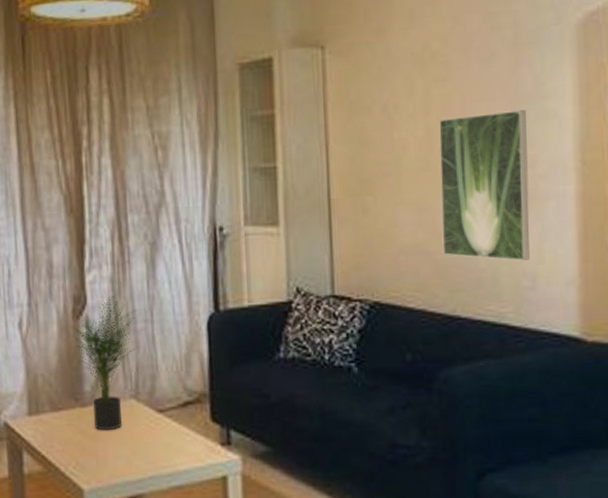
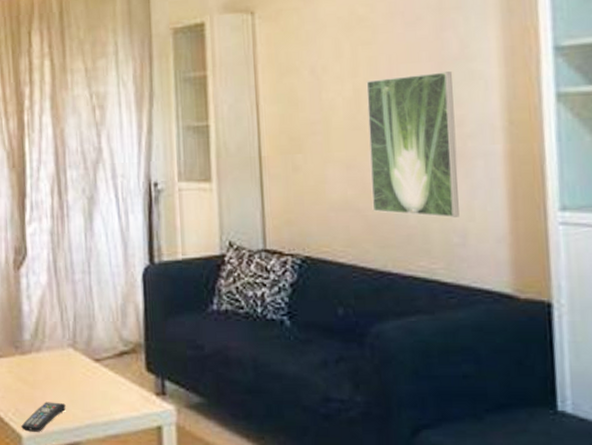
potted plant: present [70,294,141,431] -> none [11,246,78,379]
remote control: none [82,454,129,485] -> present [21,402,66,432]

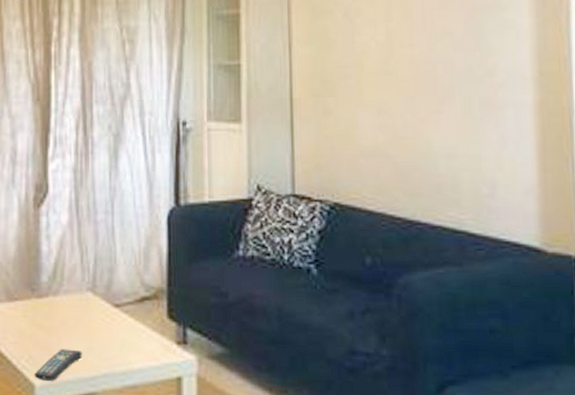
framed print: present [366,71,459,218] -> none [399,20,489,167]

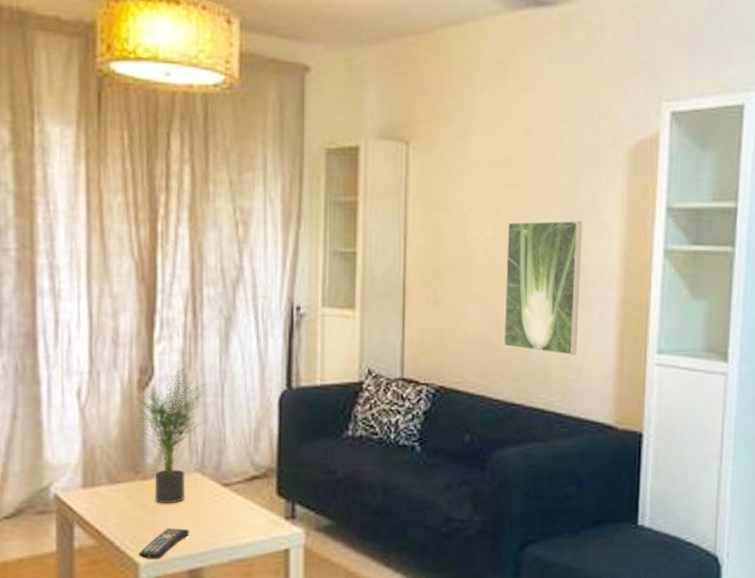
potted plant: none [30,184,100,324] -> present [134,367,209,504]
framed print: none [399,20,489,167] -> present [503,220,582,355]

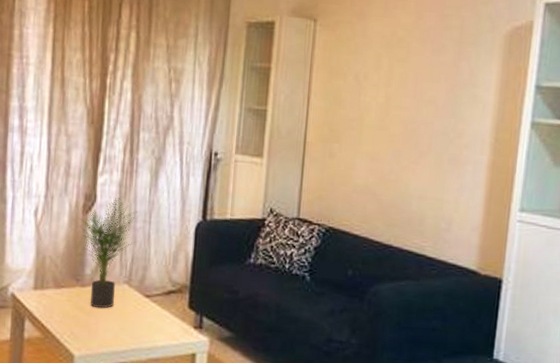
remote control: present [139,528,189,559] -> none [74,328,116,353]
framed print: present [503,220,582,355] -> none [386,91,461,208]

